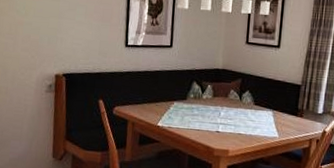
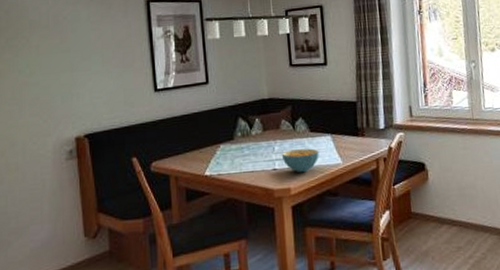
cereal bowl: none [225,117,259,139] -> present [281,148,319,173]

